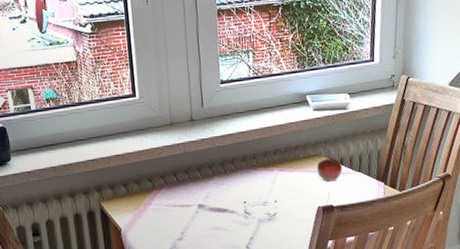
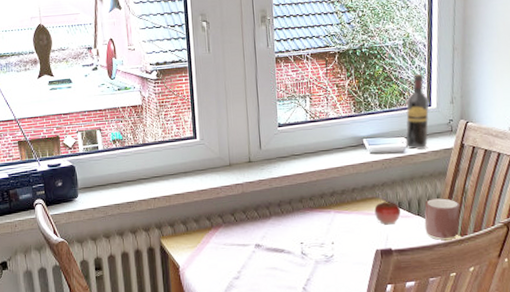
wine bottle: none [348,27,372,106] -> present [406,73,429,149]
mug: none [365,154,400,196] -> present [424,198,461,241]

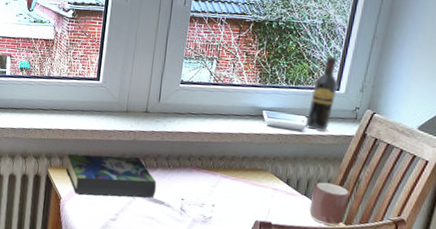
book: none [178,210,274,259] -> present [66,154,157,198]
fruit: present [374,201,401,225] -> none [261,175,288,199]

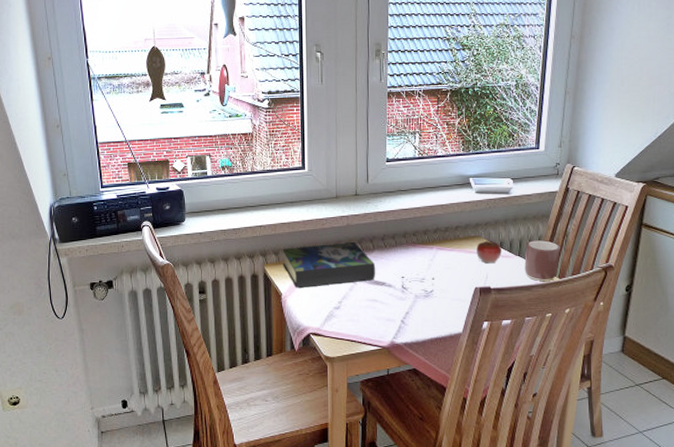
fruit: none [261,175,288,199] -> present [476,240,501,264]
wine bottle: present [306,55,338,131] -> none [512,115,537,191]

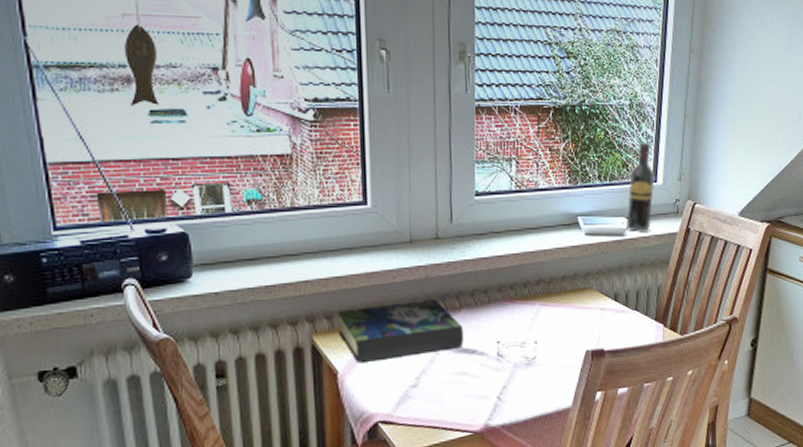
fruit: present [476,240,501,264] -> none [587,292,616,321]
wine bottle: none [512,115,537,191] -> present [626,142,655,232]
mug: present [524,240,561,282] -> none [642,290,682,340]

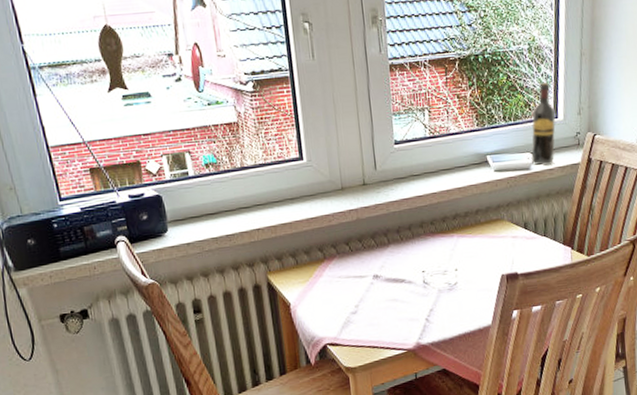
book: present [337,300,464,363] -> none [286,238,394,295]

